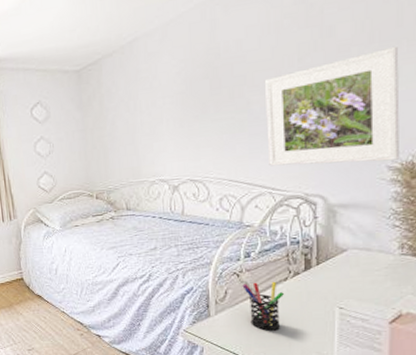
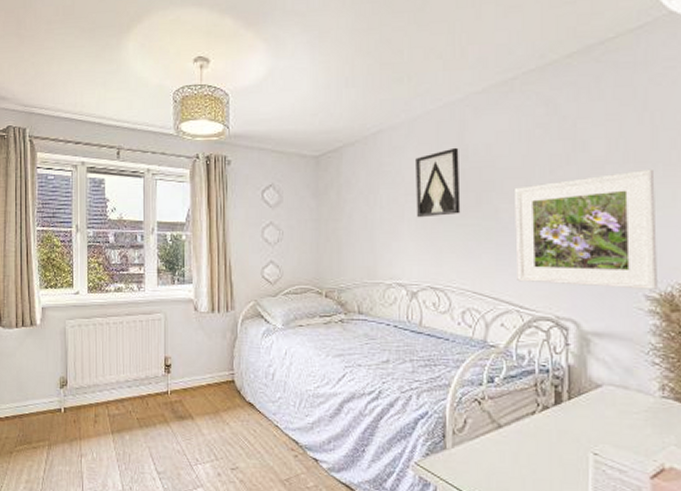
wall art: none [170,46,215,118] -> present [416,147,461,218]
pen holder: present [242,281,284,331] -> none [484,413,531,474]

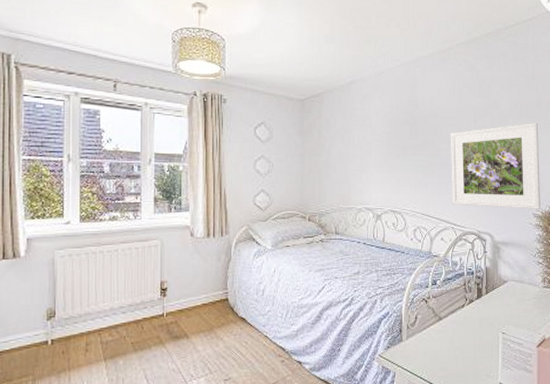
wall art: present [416,147,461,218] -> none [380,99,413,154]

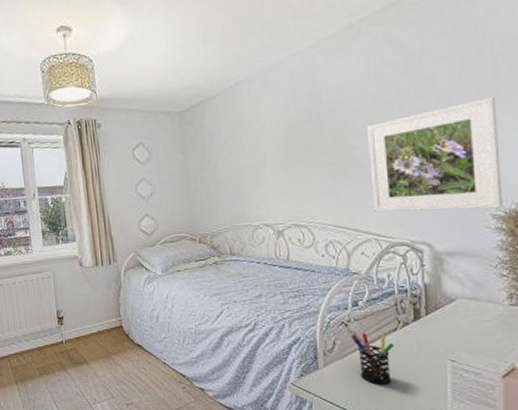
pen holder: none [429,307,461,355] -> present [351,331,394,385]

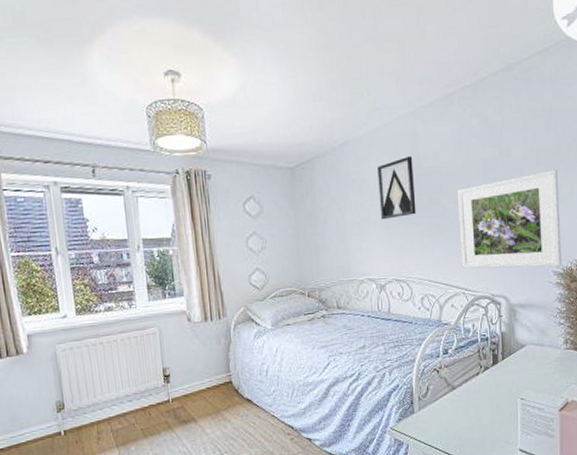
wall art: none [273,92,318,162] -> present [377,155,416,220]
pen holder: present [351,331,394,385] -> none [442,376,476,424]

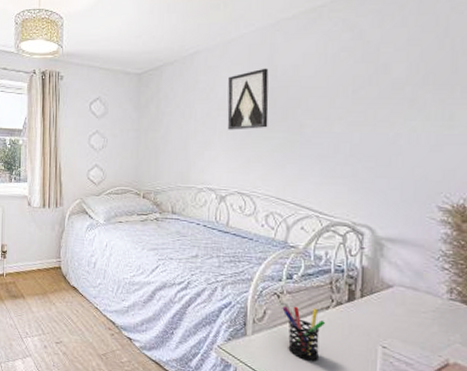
pen holder: none [442,376,476,424] -> present [282,306,325,361]
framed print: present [458,169,562,269] -> none [317,90,453,201]

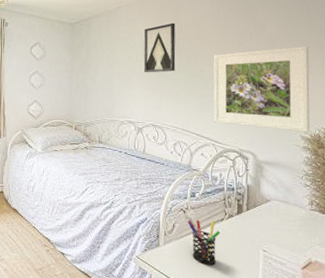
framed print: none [317,90,453,201] -> present [213,45,310,132]

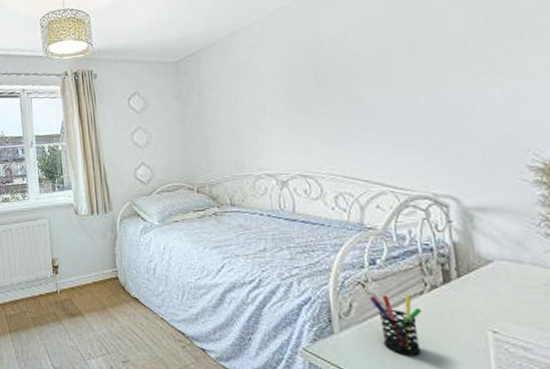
wall art: present [143,22,176,73] -> none [271,39,322,110]
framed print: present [213,45,310,132] -> none [375,38,542,163]

